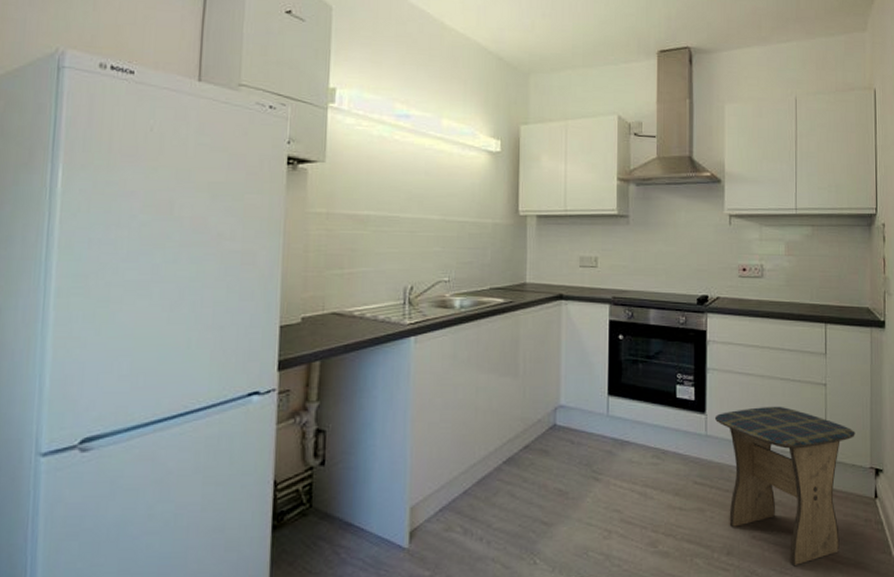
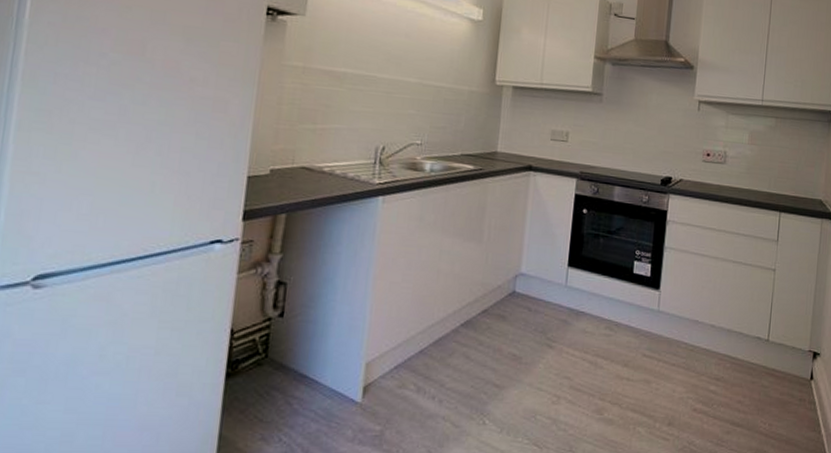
stool: present [714,406,855,567] -> none [667,287,798,440]

